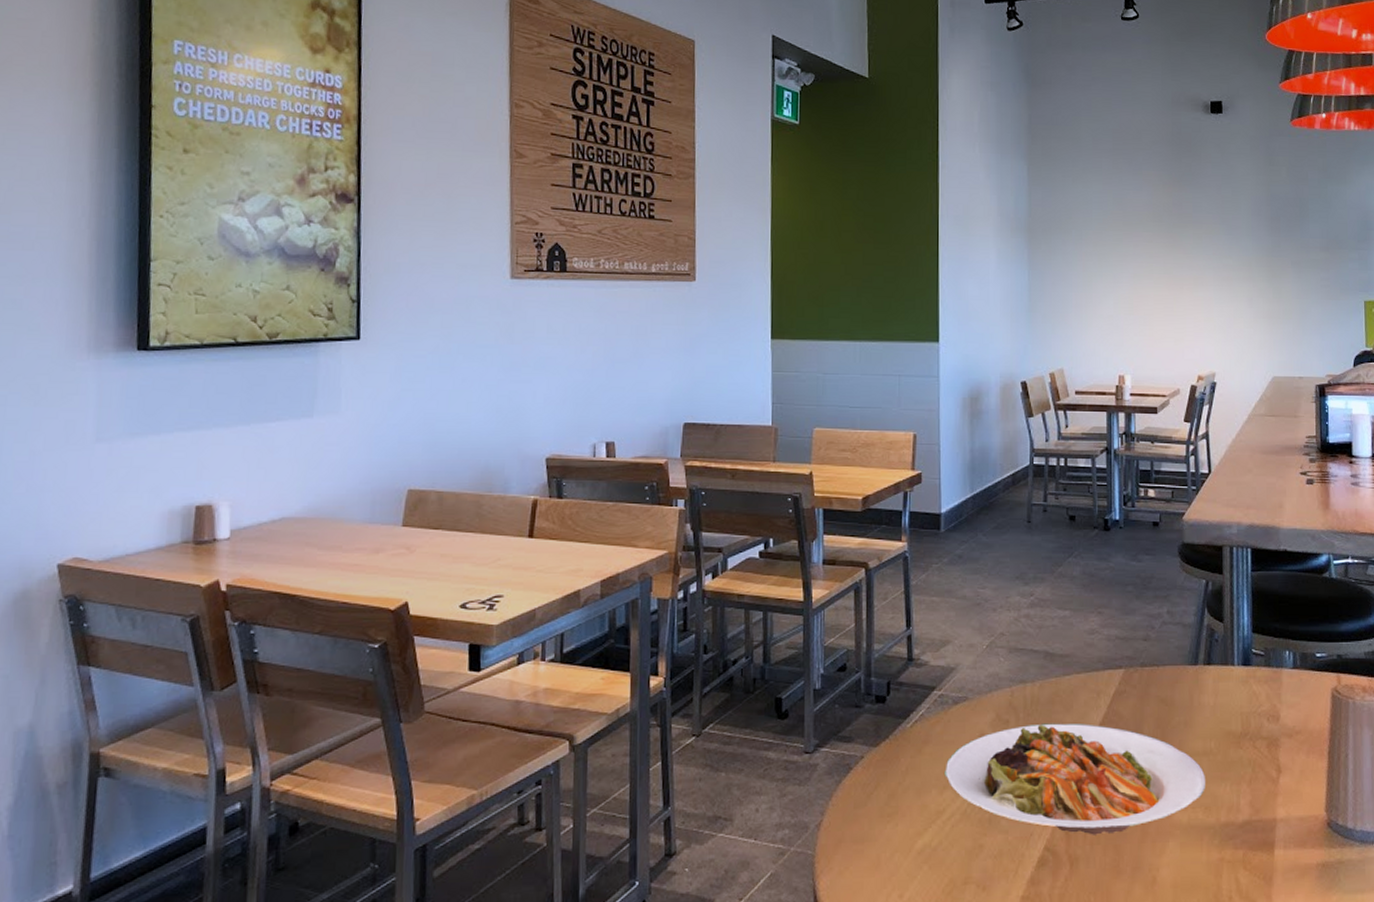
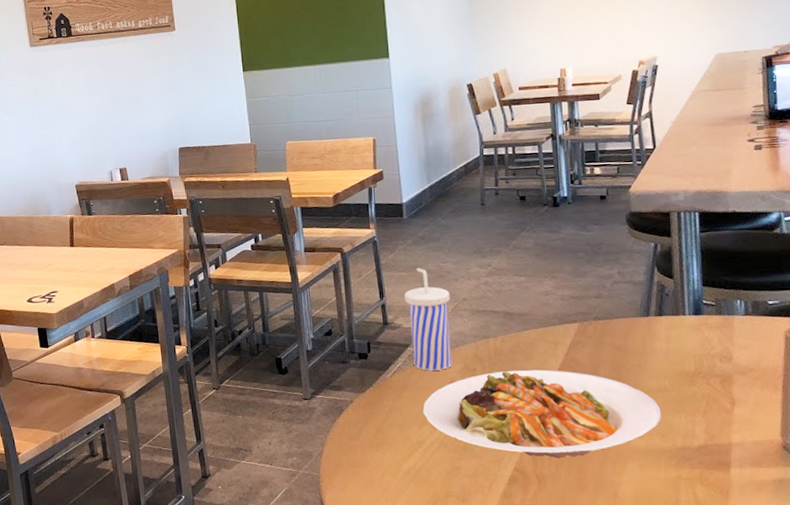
beverage cup: none [934,593,986,721] -> present [403,268,453,371]

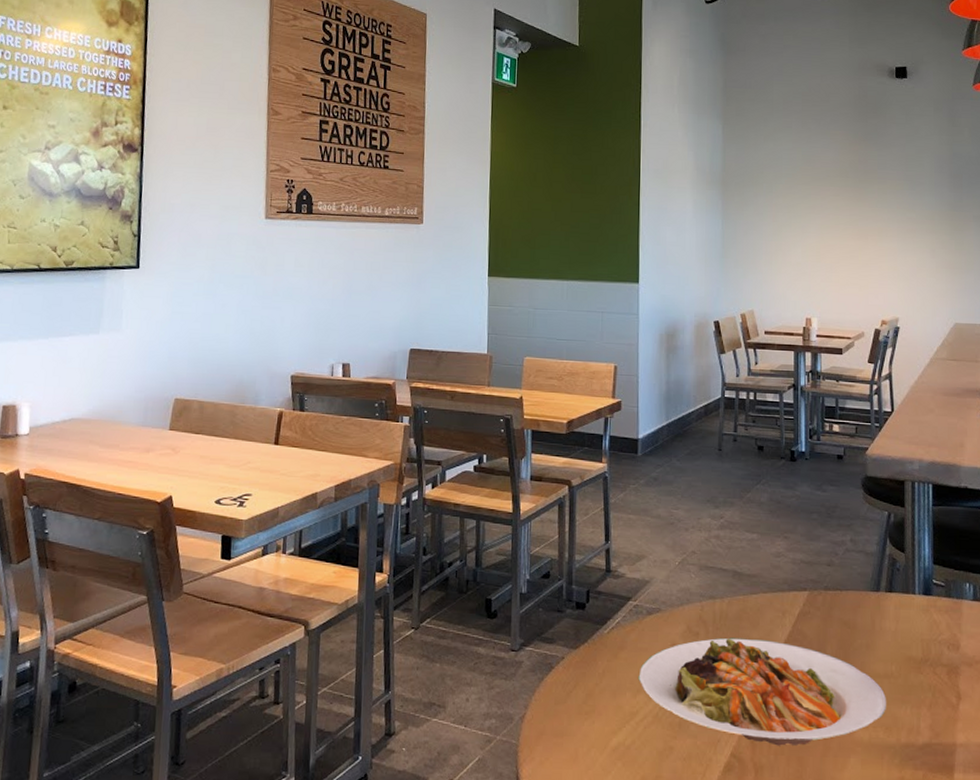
beverage cup: present [403,268,453,371] -> none [630,512,679,631]

